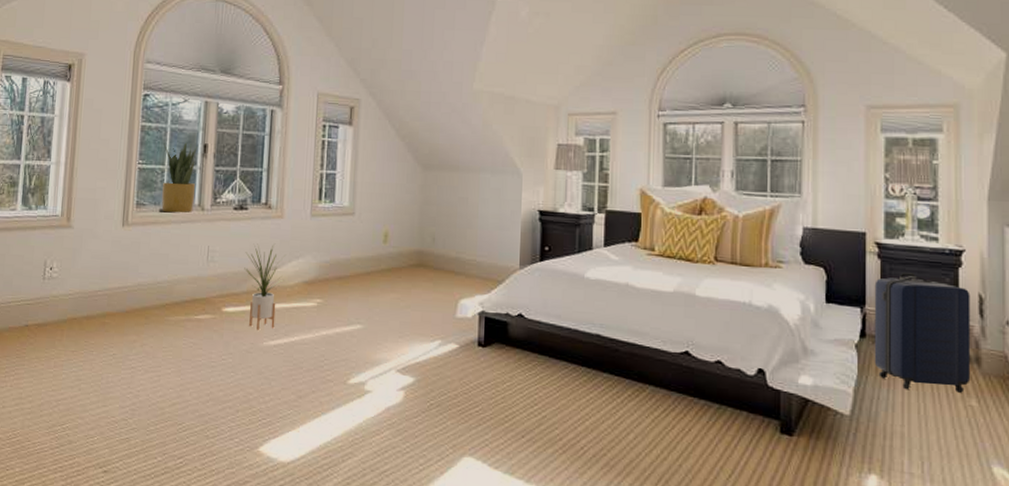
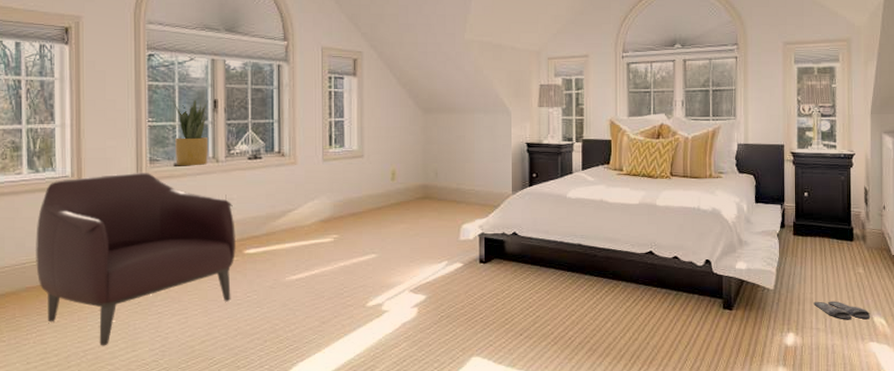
armchair: none [20,216,216,398] -> present [36,173,236,346]
house plant: present [244,243,285,330] -> none [262,189,301,267]
suitcase: present [874,273,971,393] -> none [791,175,859,266]
slippers: none [905,437,988,470] -> present [813,301,871,320]

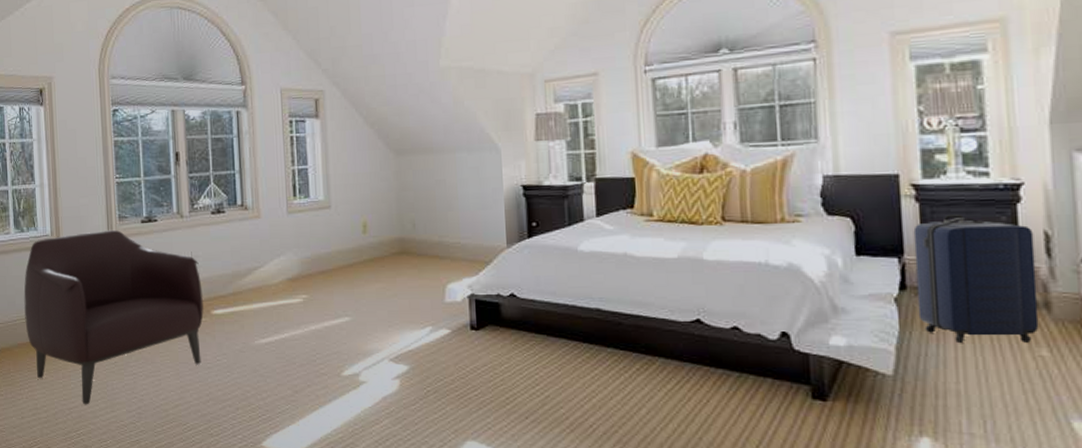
planter: present [172,99,209,166] -> none [137,153,173,223]
suitcase: none [791,175,859,266] -> present [913,214,1039,344]
slippers: present [813,301,871,320] -> none [962,395,1067,425]

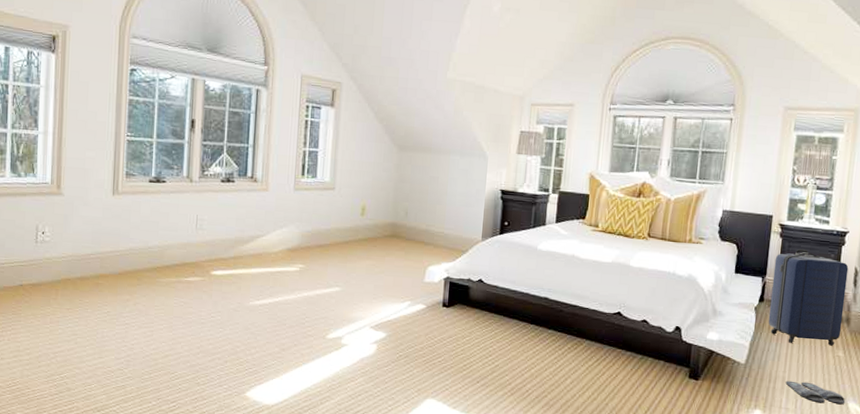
armchair: present [23,230,204,405] -> none [14,185,204,350]
slippers: none [962,395,1067,425] -> present [785,380,845,405]

